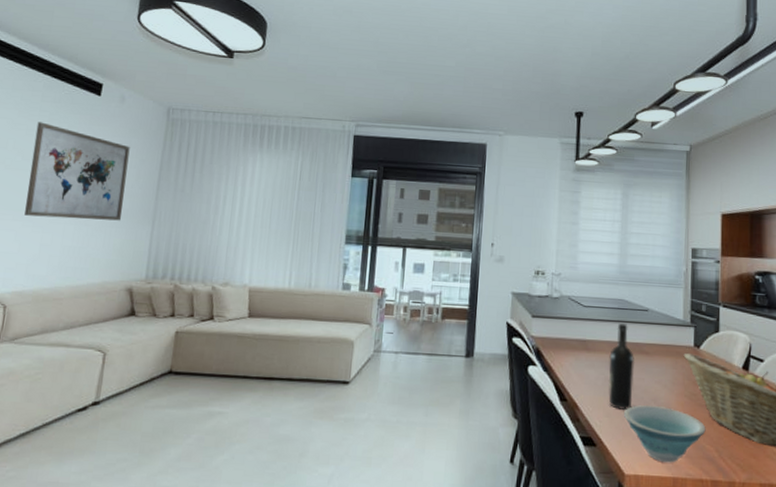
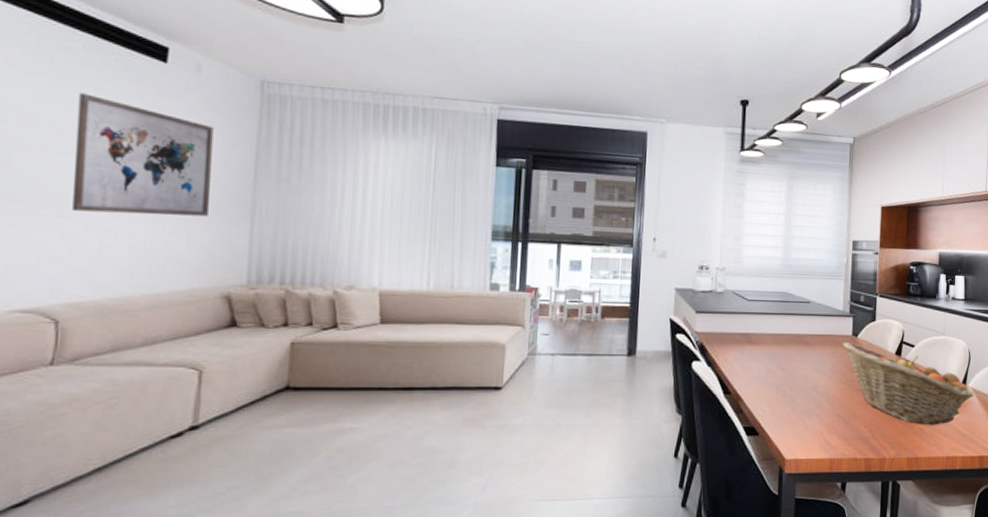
wine bottle: present [608,323,634,410] -> none [771,316,796,399]
bowl: present [624,405,706,463] -> none [786,394,861,446]

